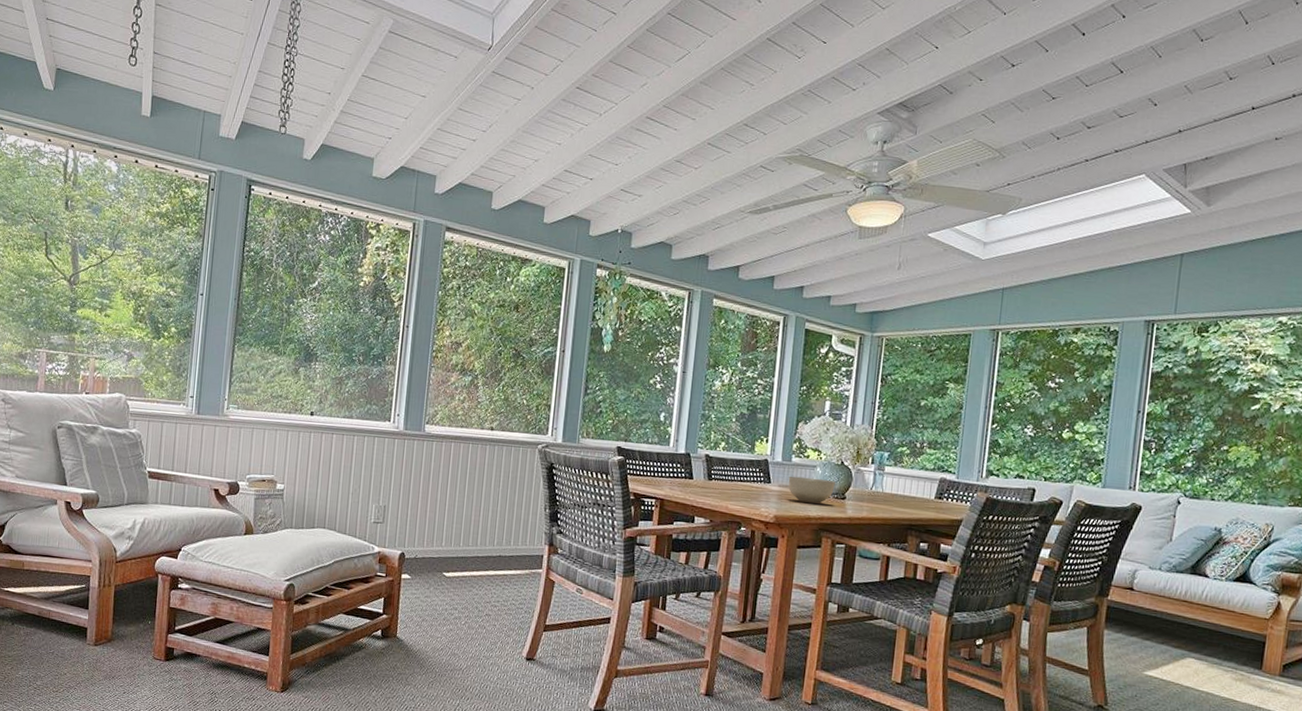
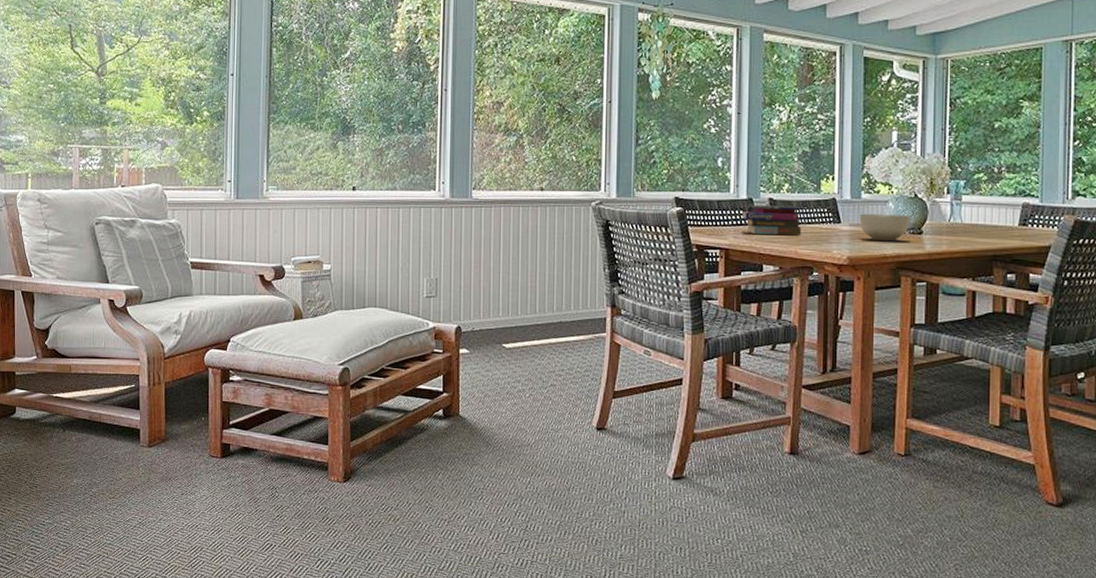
books: none [679,459,734,492] -> present [742,205,801,236]

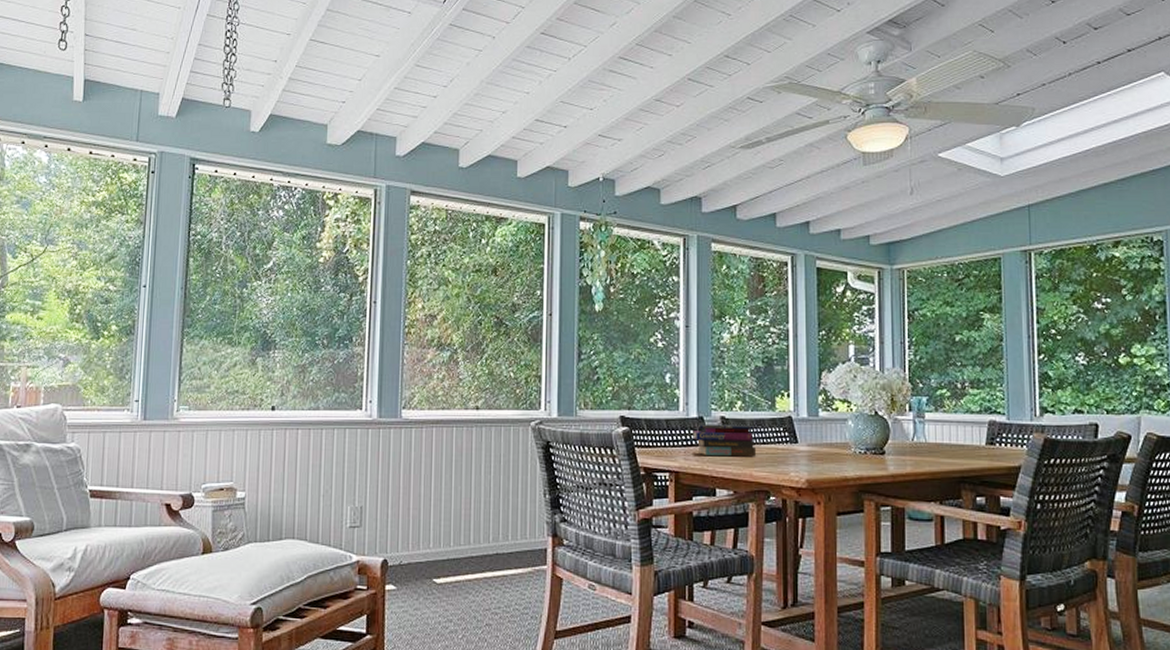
bowl: present [859,213,910,241] -> none [817,432,871,462]

